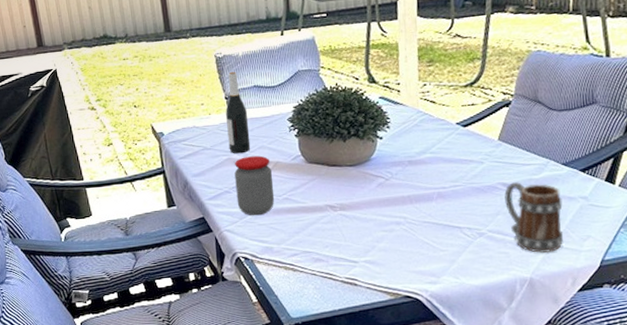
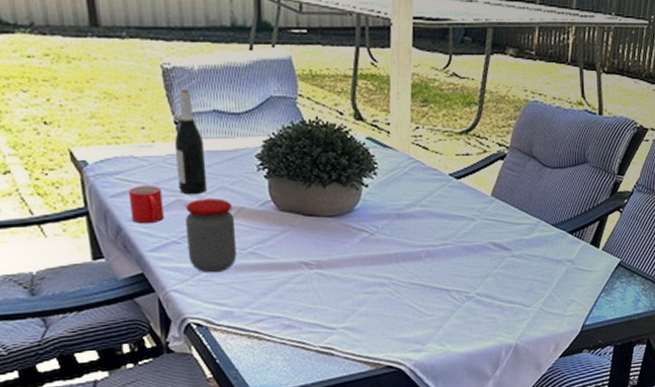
mug: none [193,148,219,179] -> present [129,186,164,224]
mug: present [504,182,564,253] -> none [495,242,550,318]

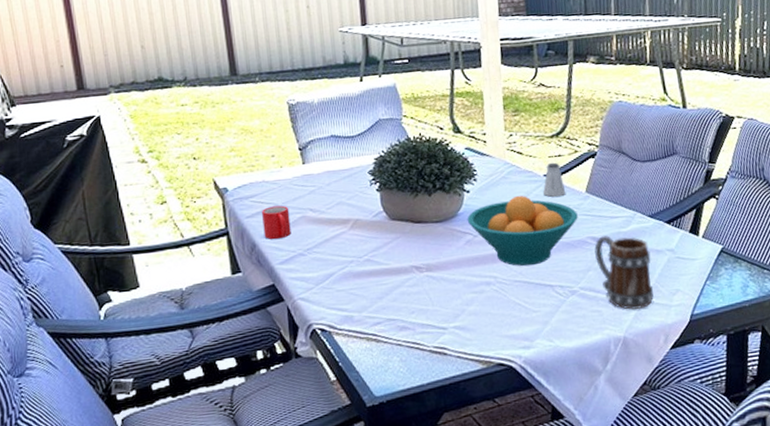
wine bottle: present [175,89,208,195] -> none [299,119,328,211]
jar: present [185,198,237,273] -> none [309,212,355,281]
fruit bowl: none [363,193,481,269] -> present [467,195,578,266]
saltshaker: none [446,161,471,198] -> present [542,162,566,197]
mug: none [495,242,550,318] -> present [594,236,654,310]

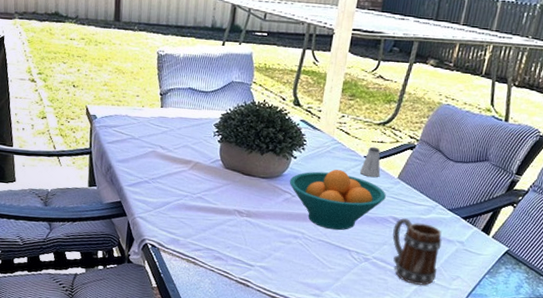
mug: present [262,205,291,240] -> none [119,137,143,166]

